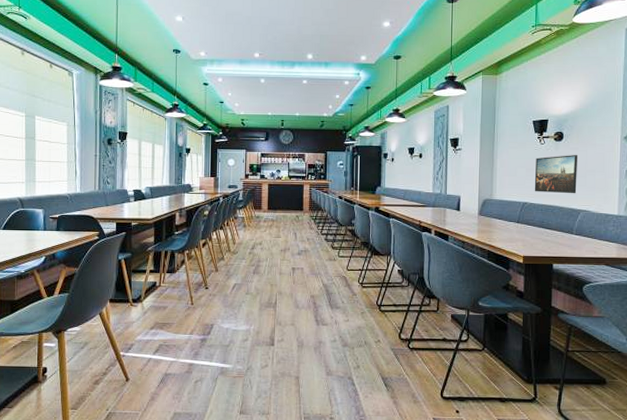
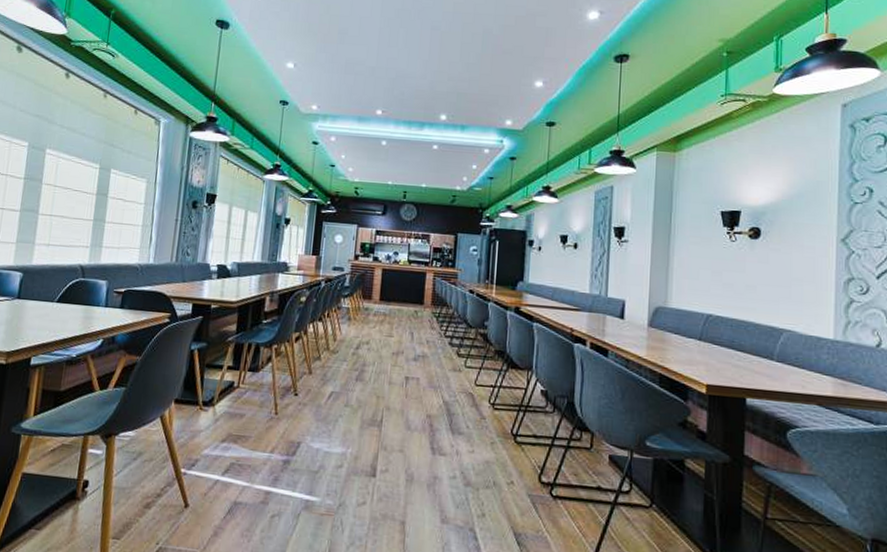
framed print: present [534,155,577,194] -> none [722,257,779,308]

